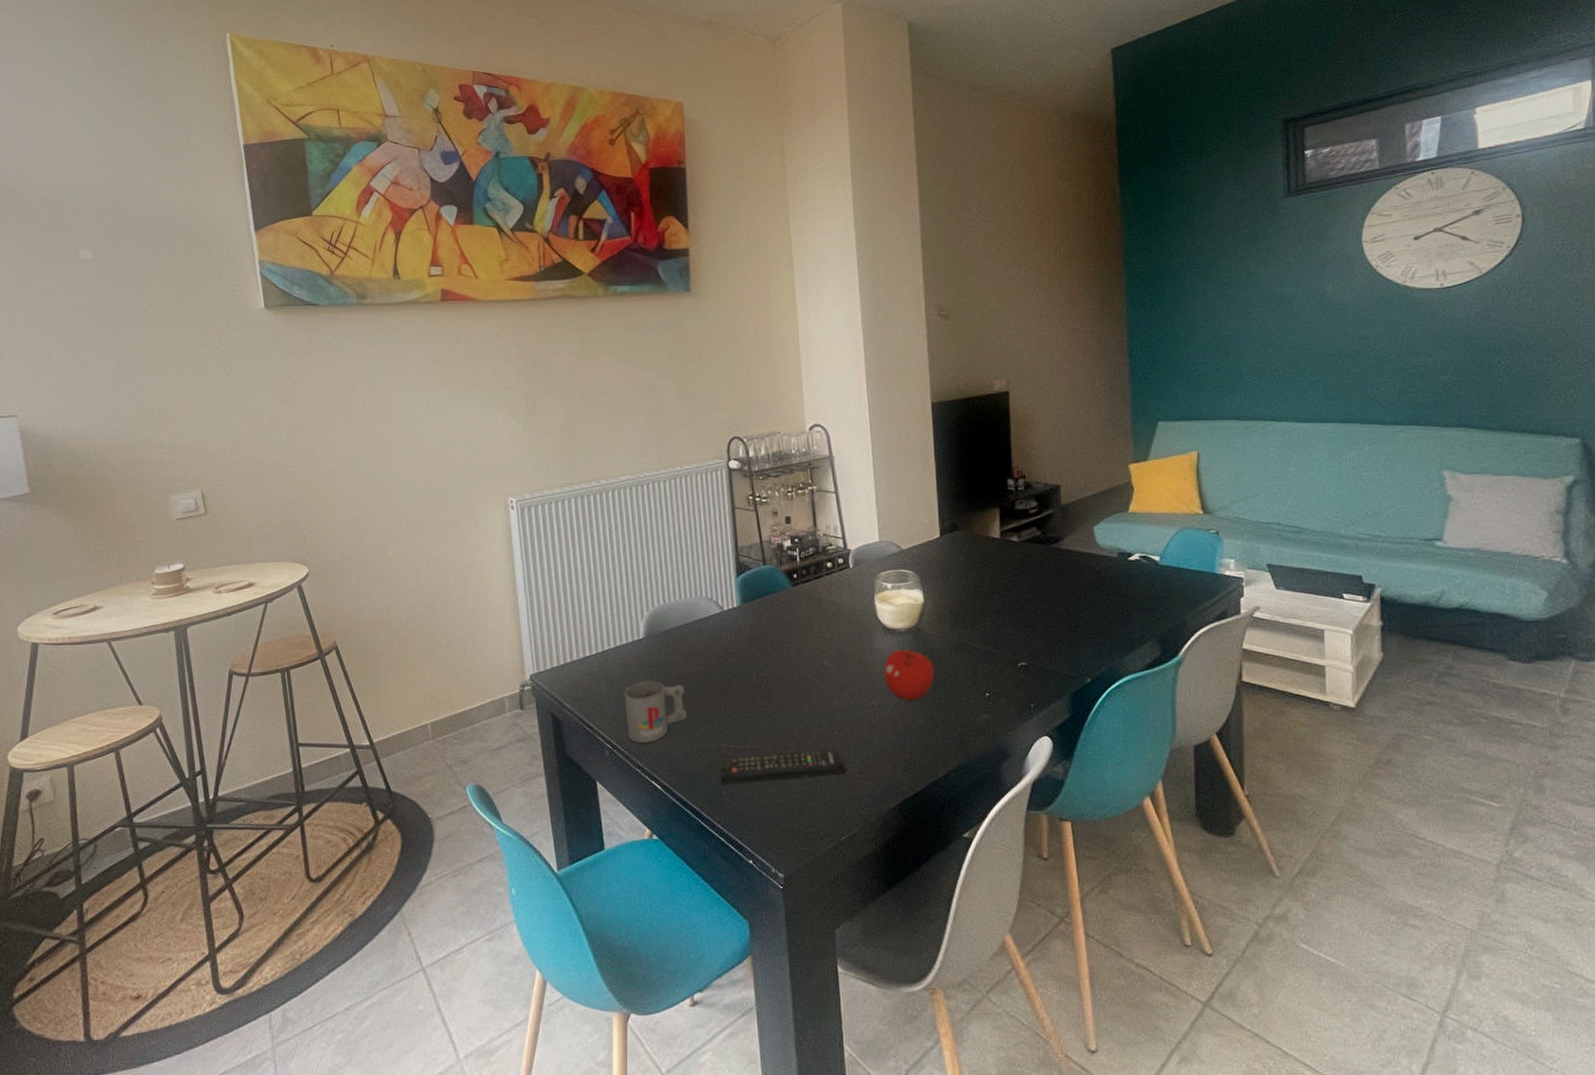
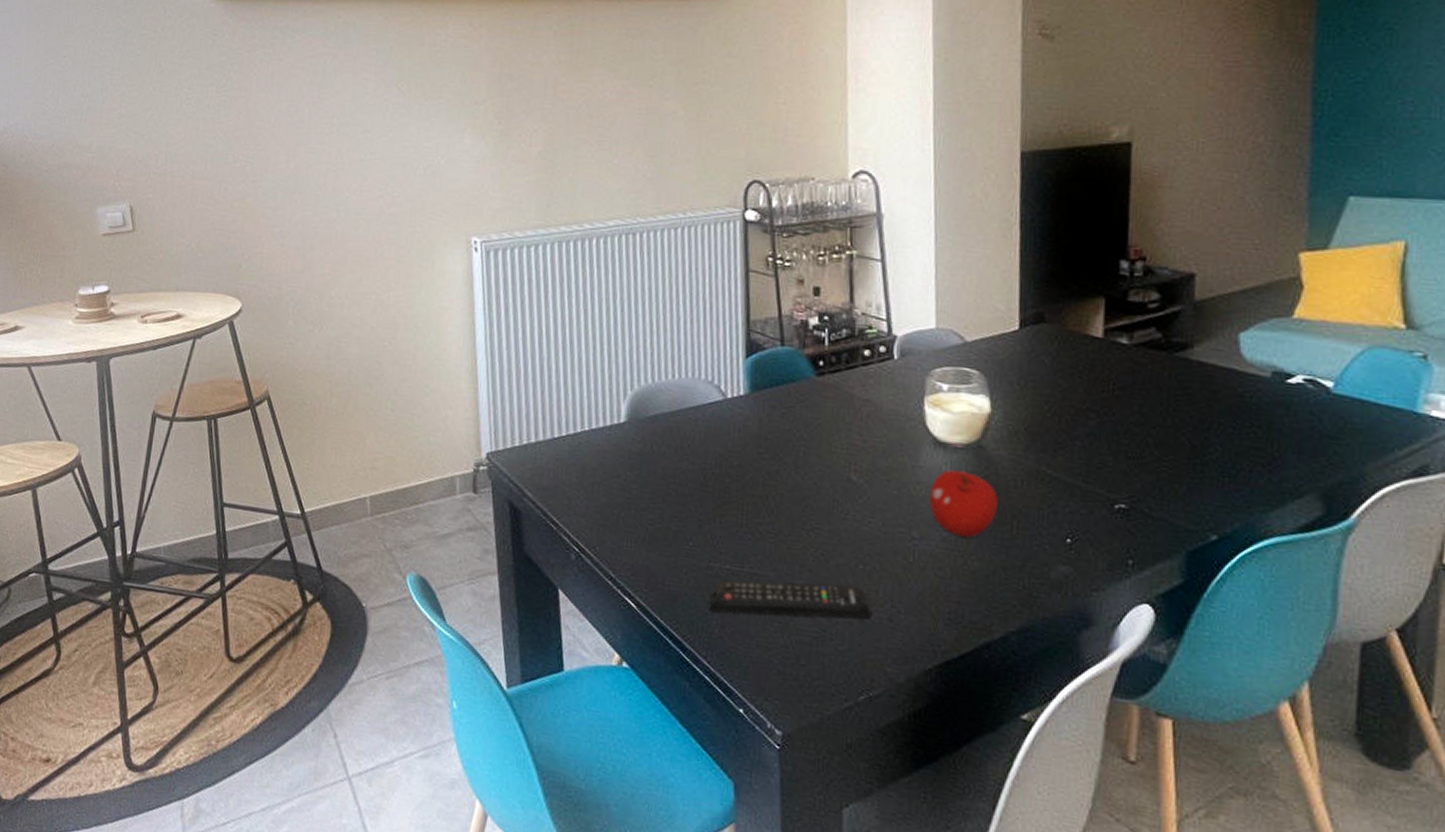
mug: present [624,680,687,743] -> none [597,474,674,551]

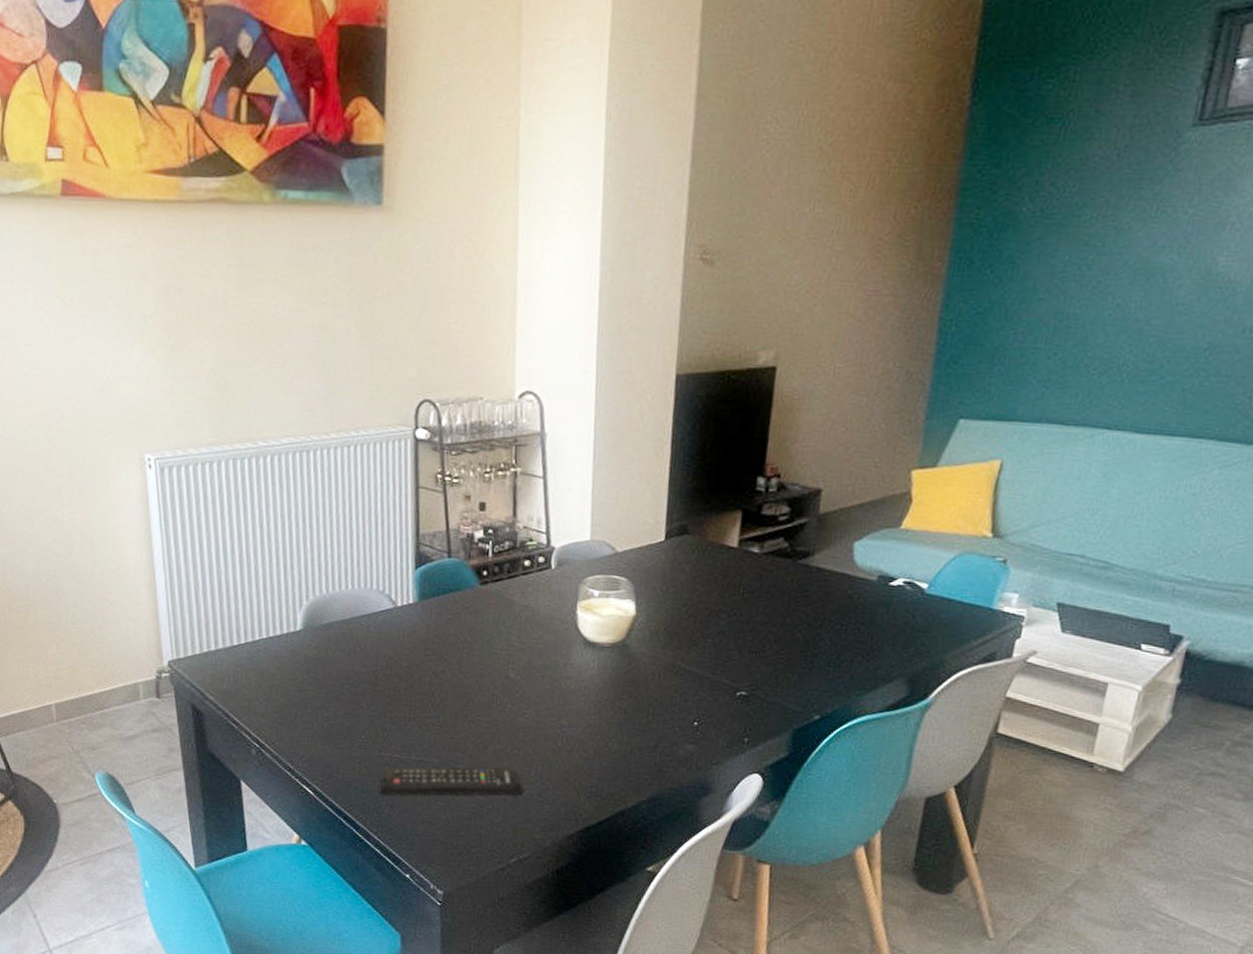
fruit: present [929,470,998,538] -> none [577,666,638,724]

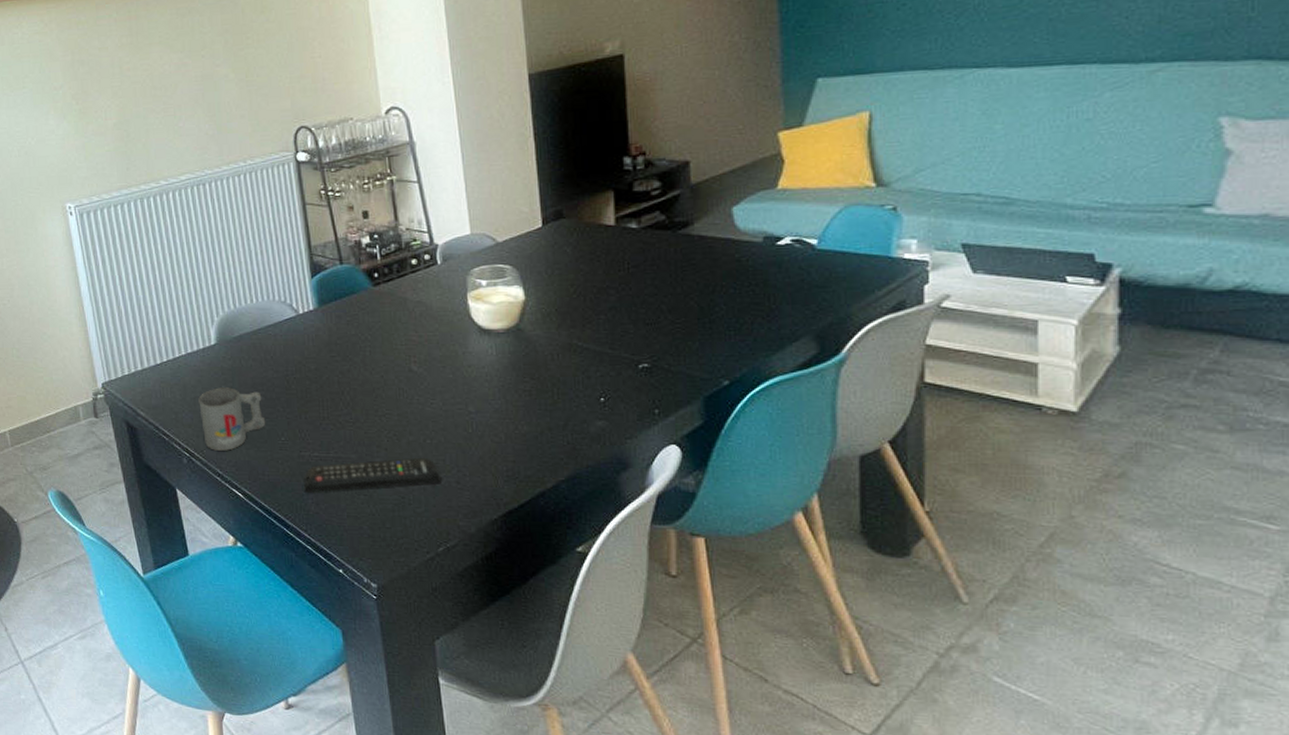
mug: none [275,677,347,745] -> present [198,387,266,451]

